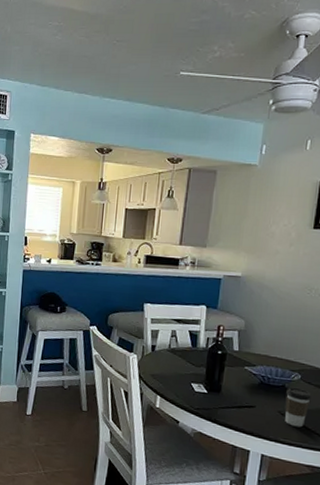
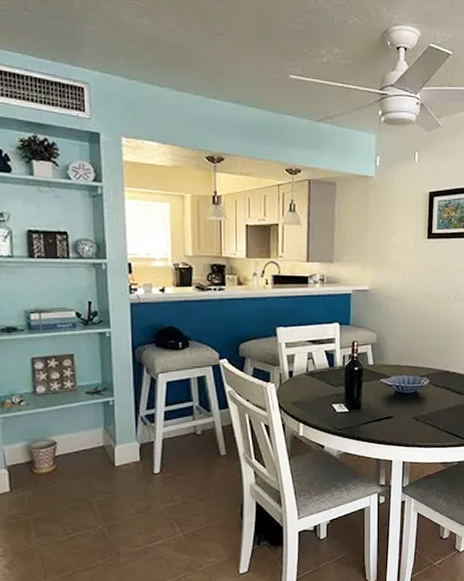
coffee cup: present [284,387,311,427] -> none [418,391,439,429]

